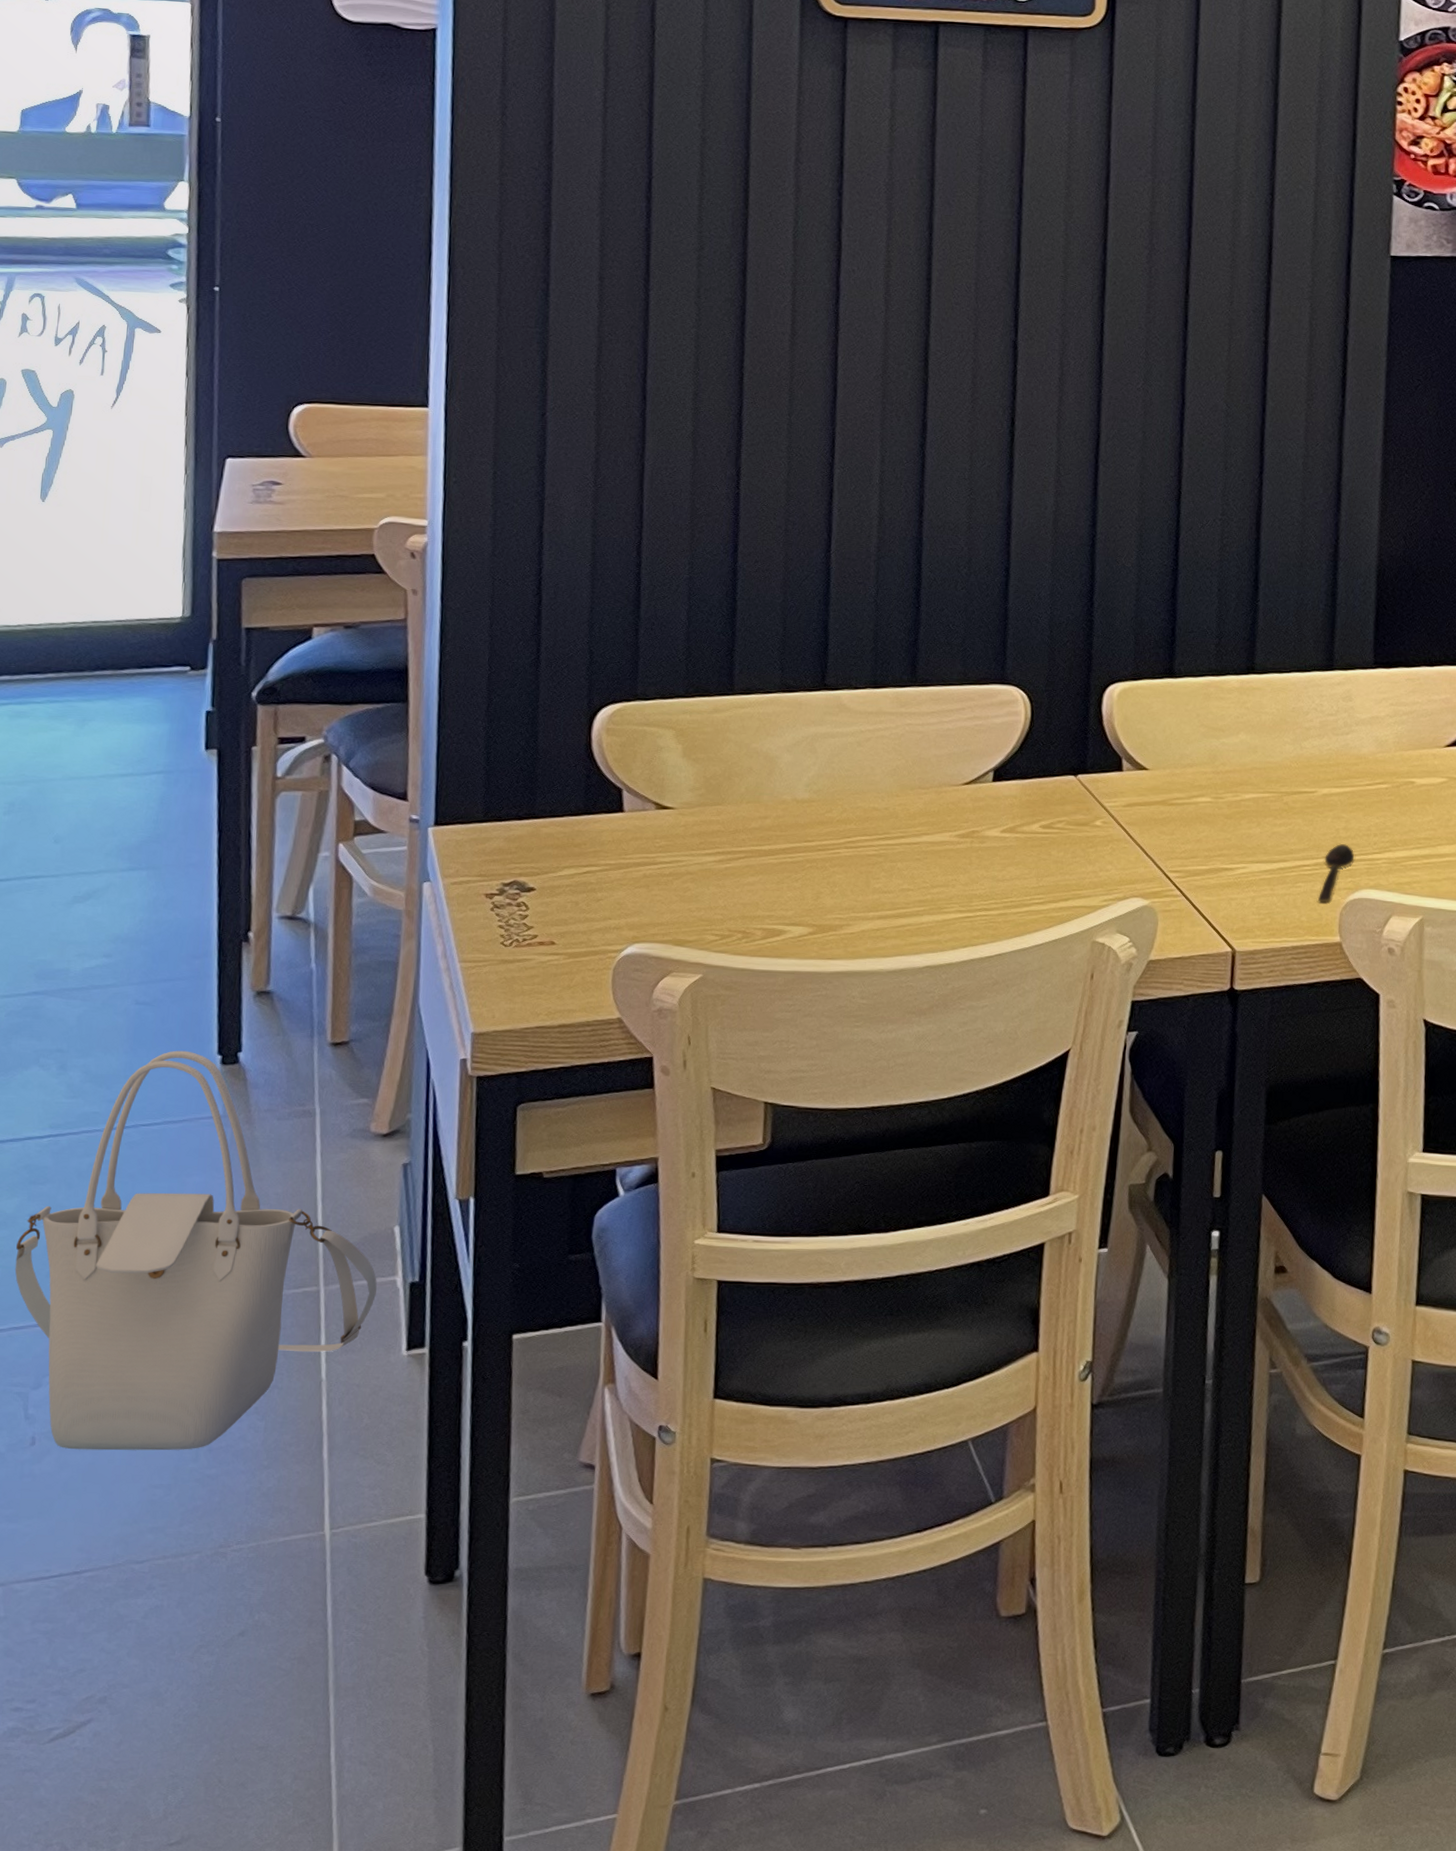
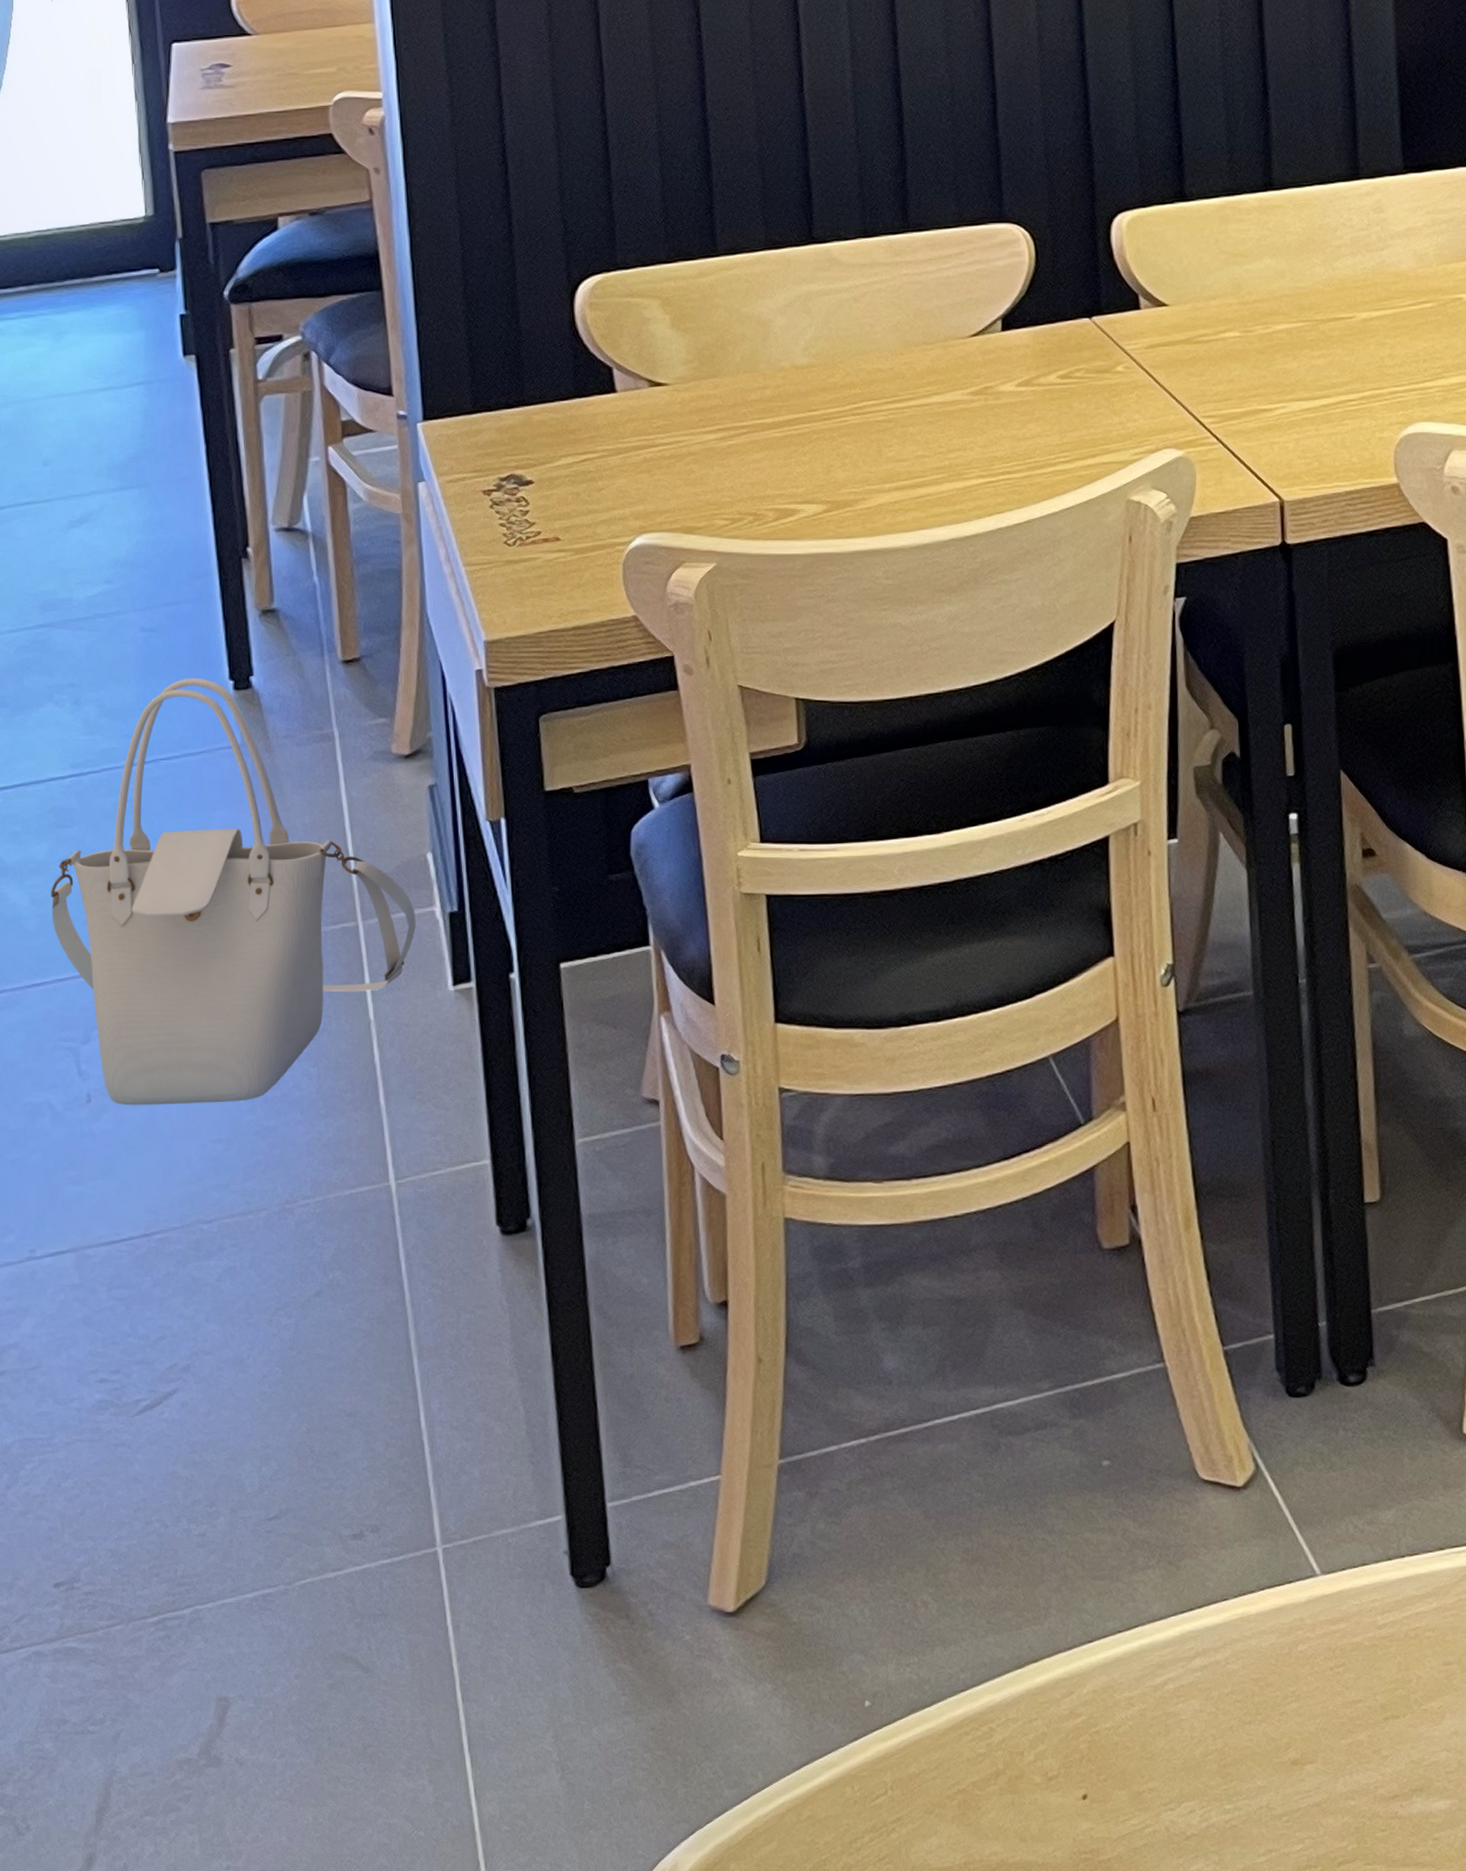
spoon: present [1318,844,1354,903] -> none [1369,373,1403,440]

